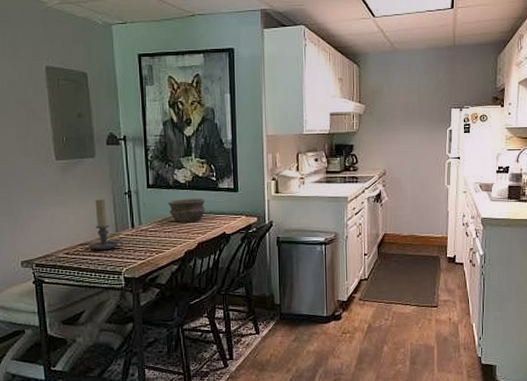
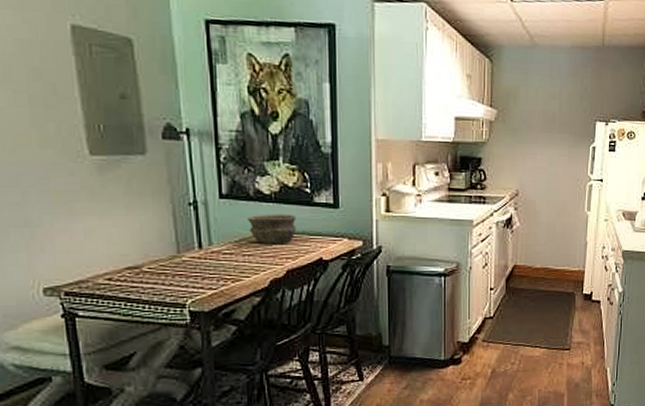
candle holder: present [89,198,124,251] -> none [140,209,188,277]

